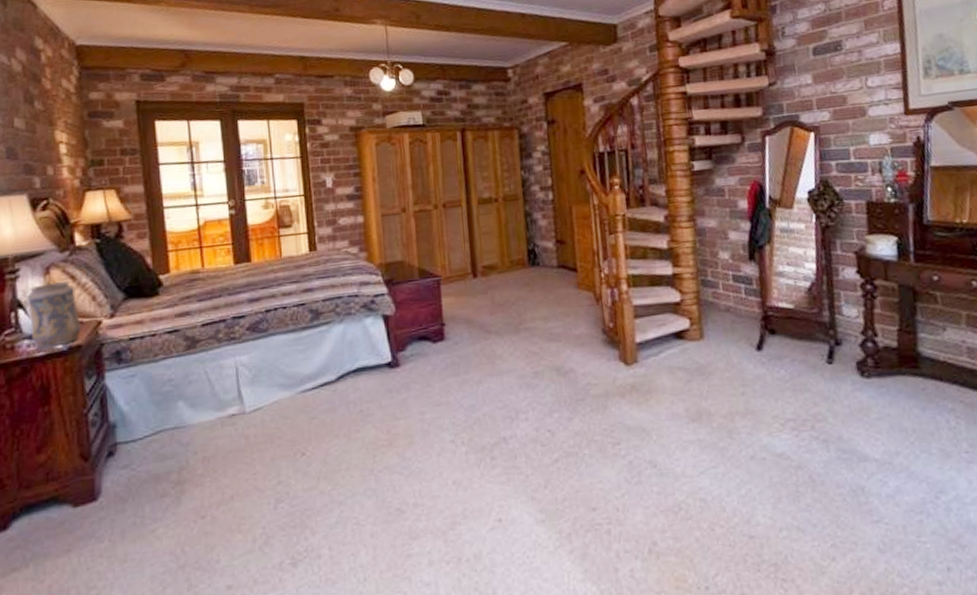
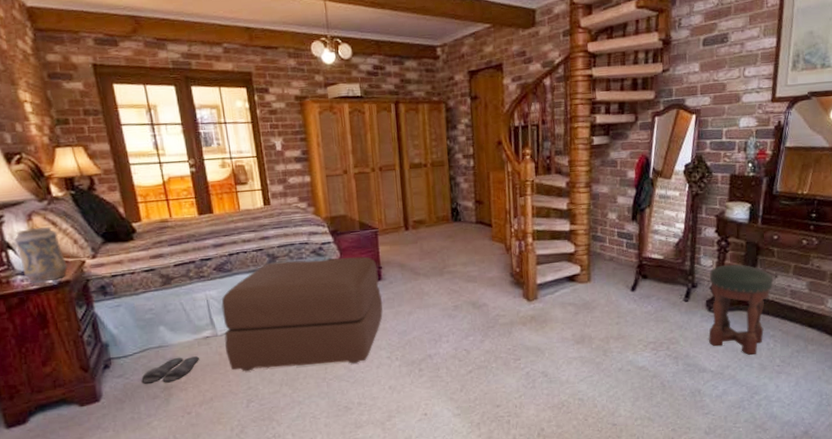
slippers: none [150,440,221,477] -> present [141,356,199,384]
ottoman: none [253,310,446,460] -> present [221,256,383,371]
stool: none [856,313,942,438] -> present [708,264,774,356]

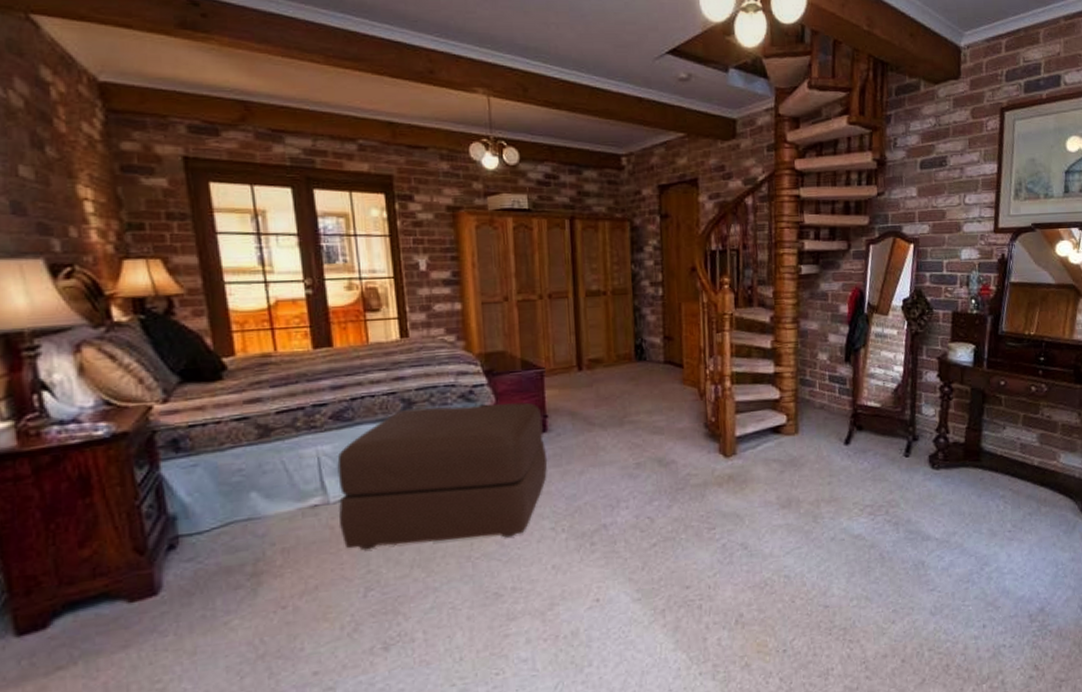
decorative vase: present [13,226,68,284] -> none [51,360,126,437]
slippers: present [141,356,199,384] -> none [220,531,302,570]
stool: present [708,264,774,356] -> none [932,413,1002,520]

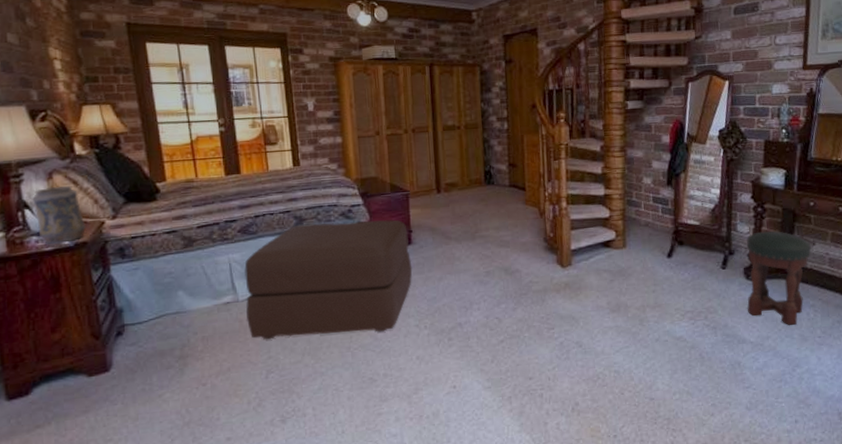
decorative vase: none [51,360,126,437] -> present [31,185,86,245]
stool: none [932,413,1002,520] -> present [746,231,811,326]

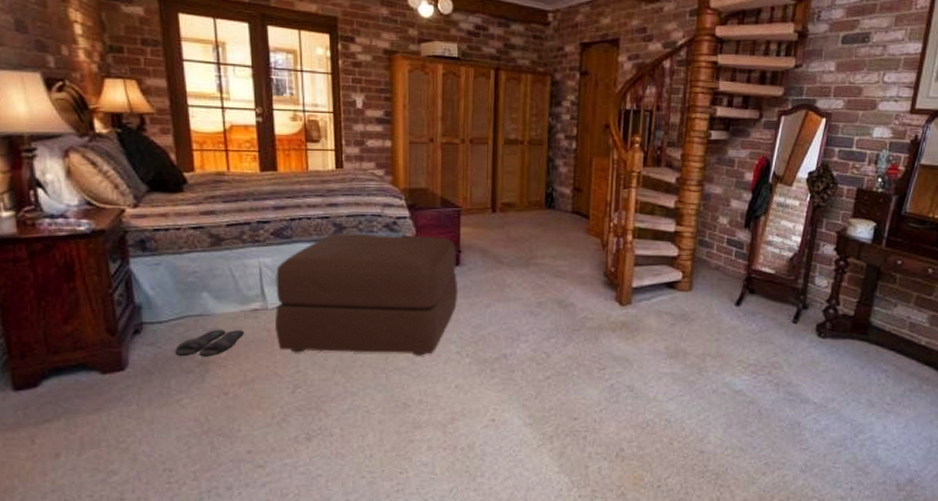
decorative vase: present [31,185,86,245] -> none [44,165,104,230]
slippers: none [155,323,218,353] -> present [175,329,244,357]
stool: present [746,231,811,326] -> none [815,287,893,390]

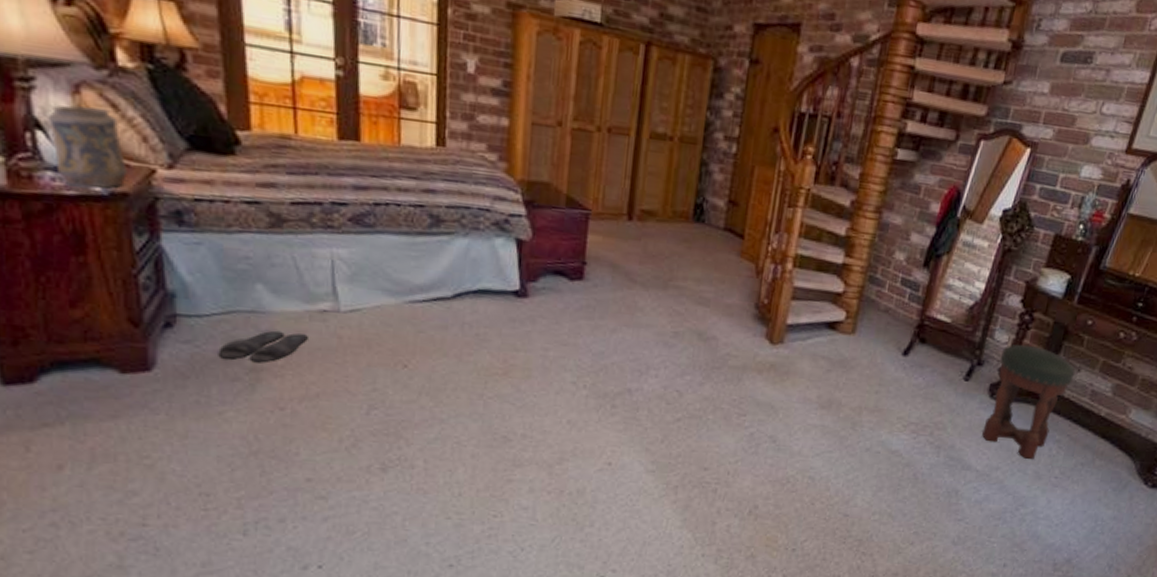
decorative vase: none [44,165,104,230] -> present [46,104,127,190]
ottoman: present [276,233,459,356] -> none [349,226,581,383]
stool: none [815,287,893,390] -> present [982,344,1076,460]

